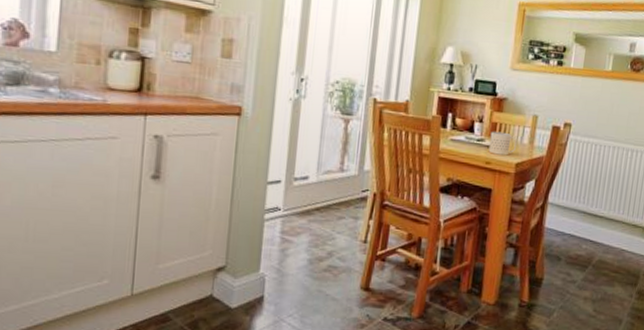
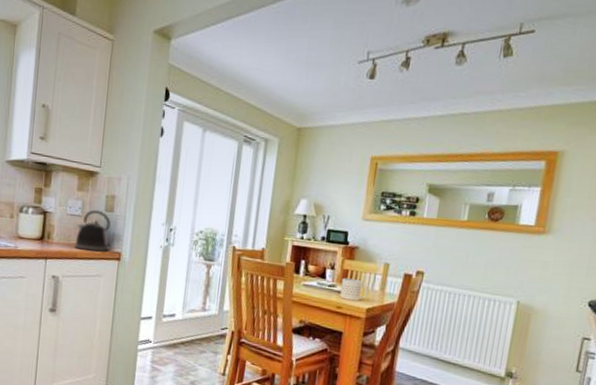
kettle: none [183,55,230,107] -> present [75,209,112,253]

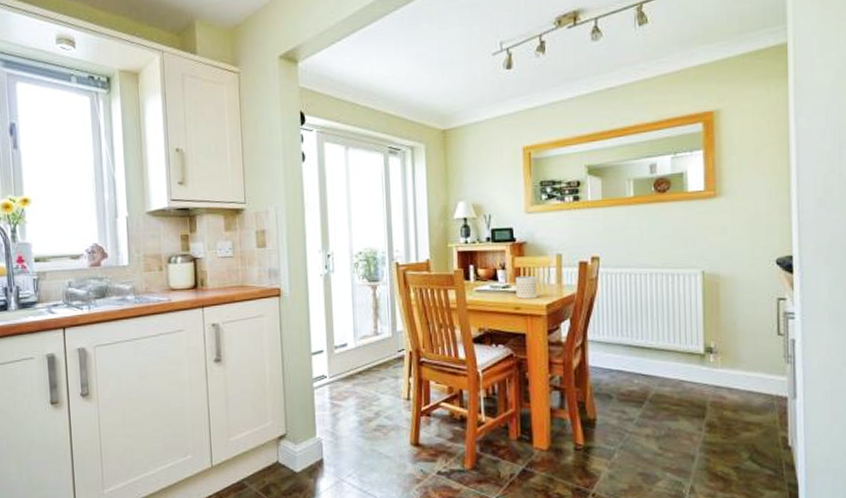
kettle: present [75,209,112,253] -> none [230,247,267,293]

